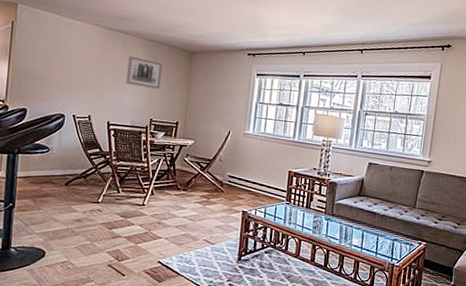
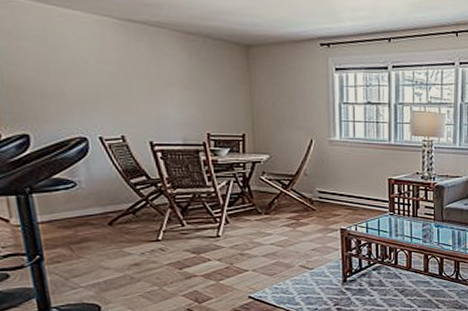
wall art: present [126,55,162,89] -> none [162,54,212,95]

